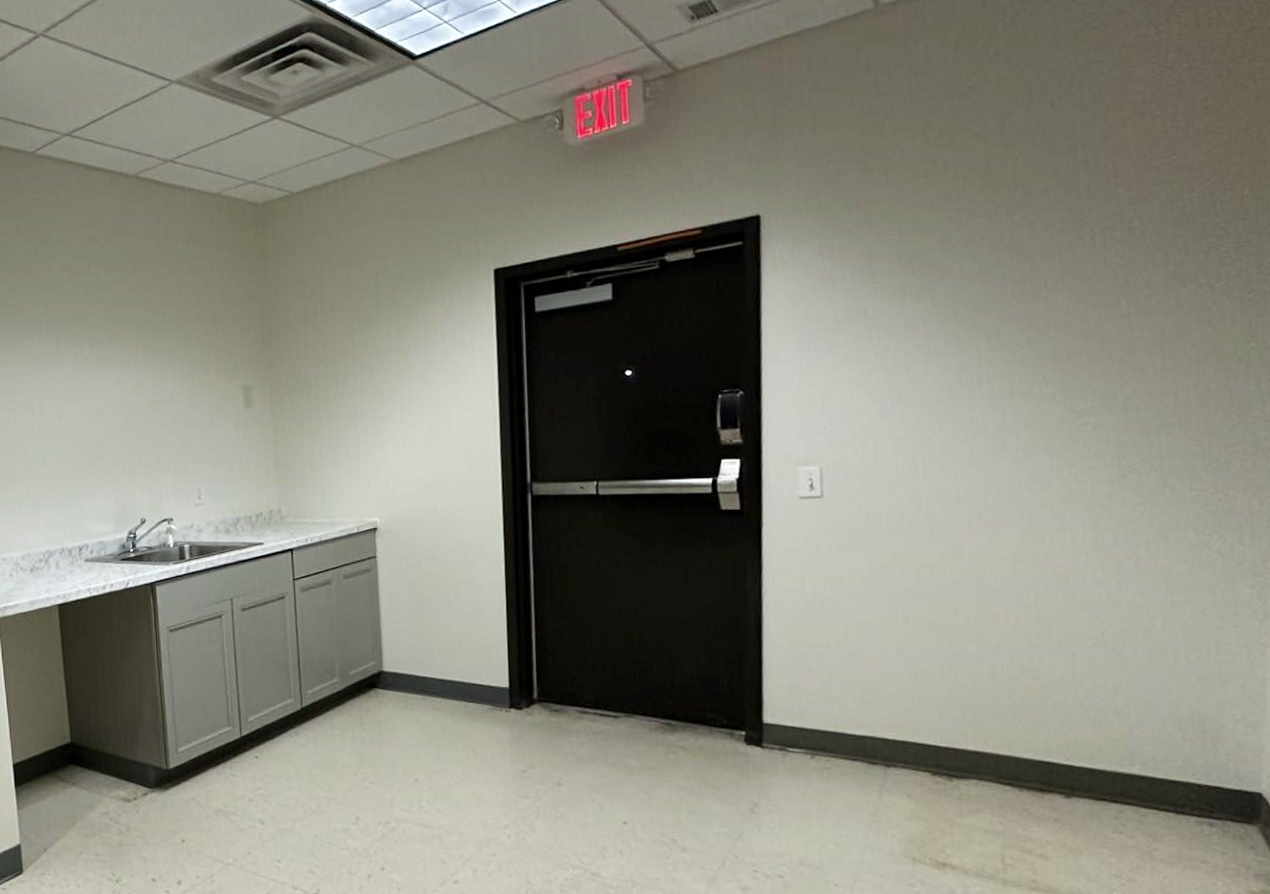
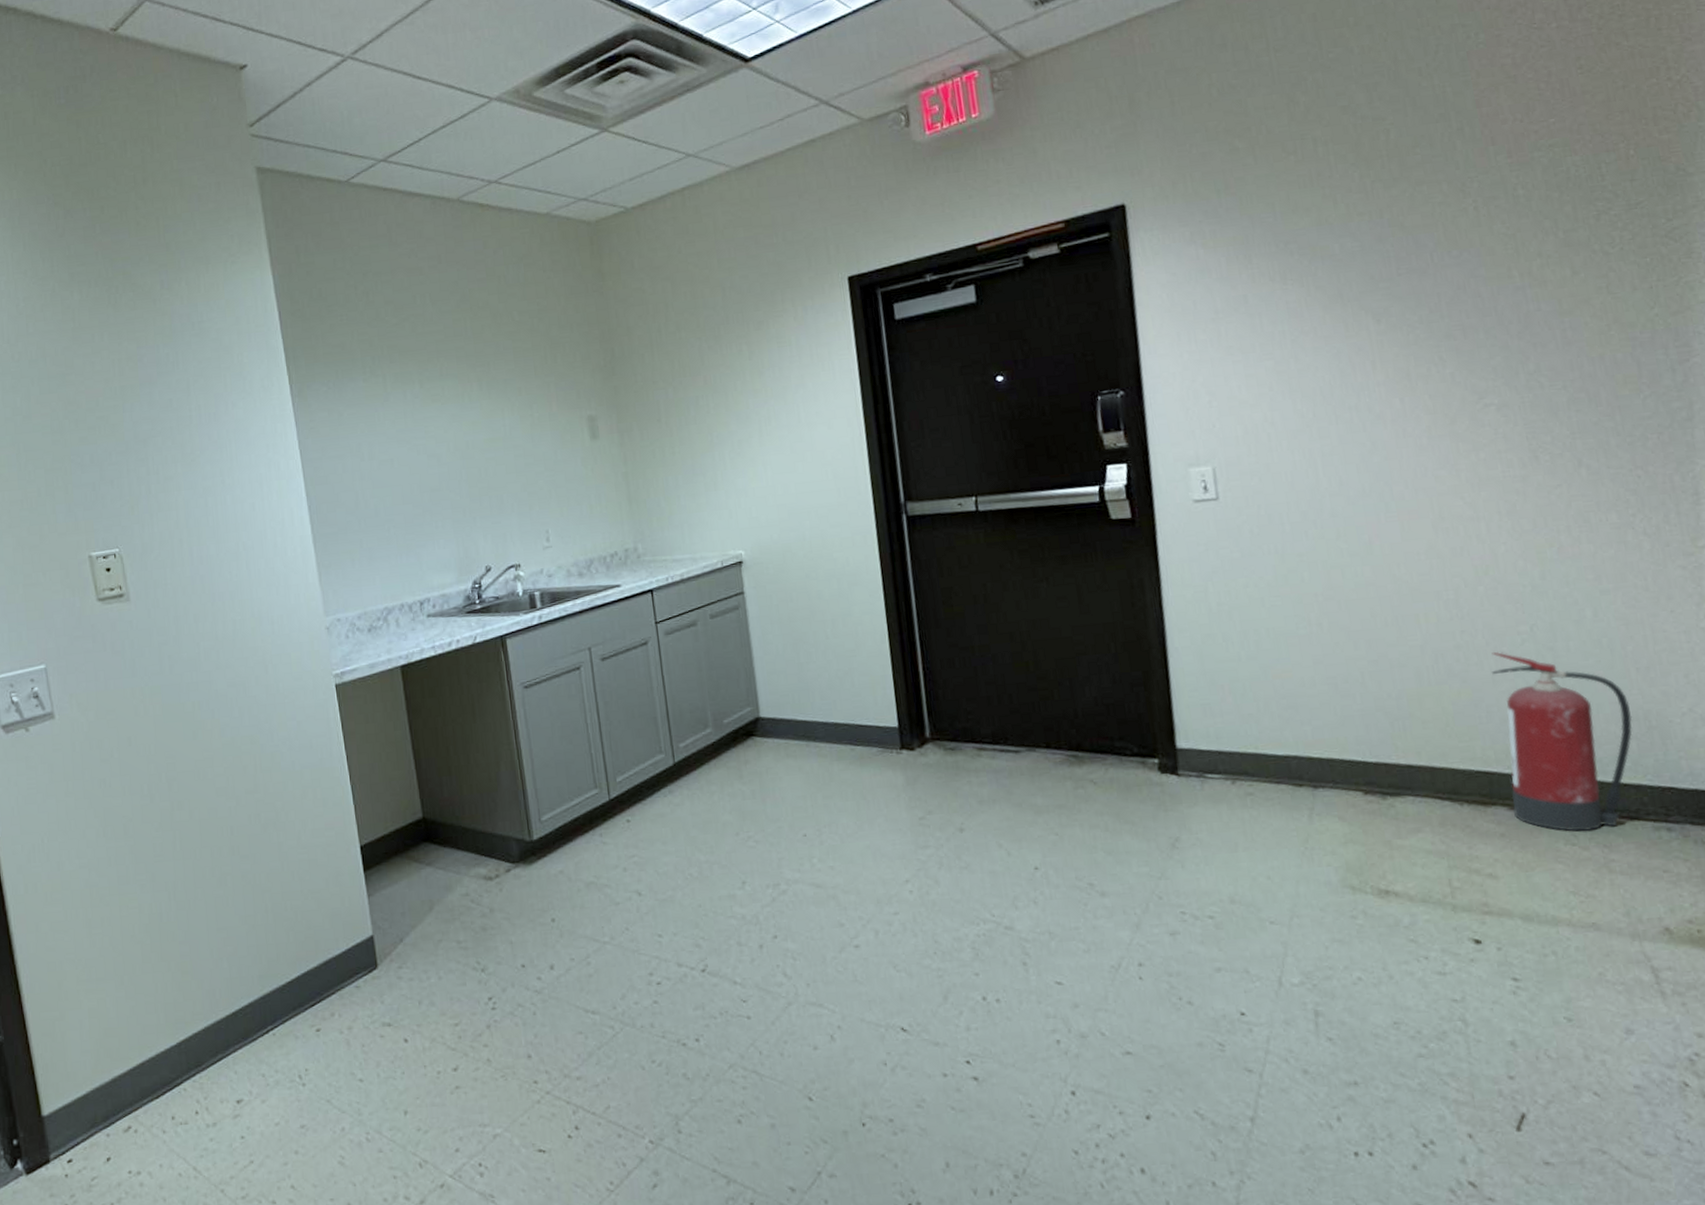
fire extinguisher: none [1062,653,1188,822] -> present [1491,651,1633,832]

